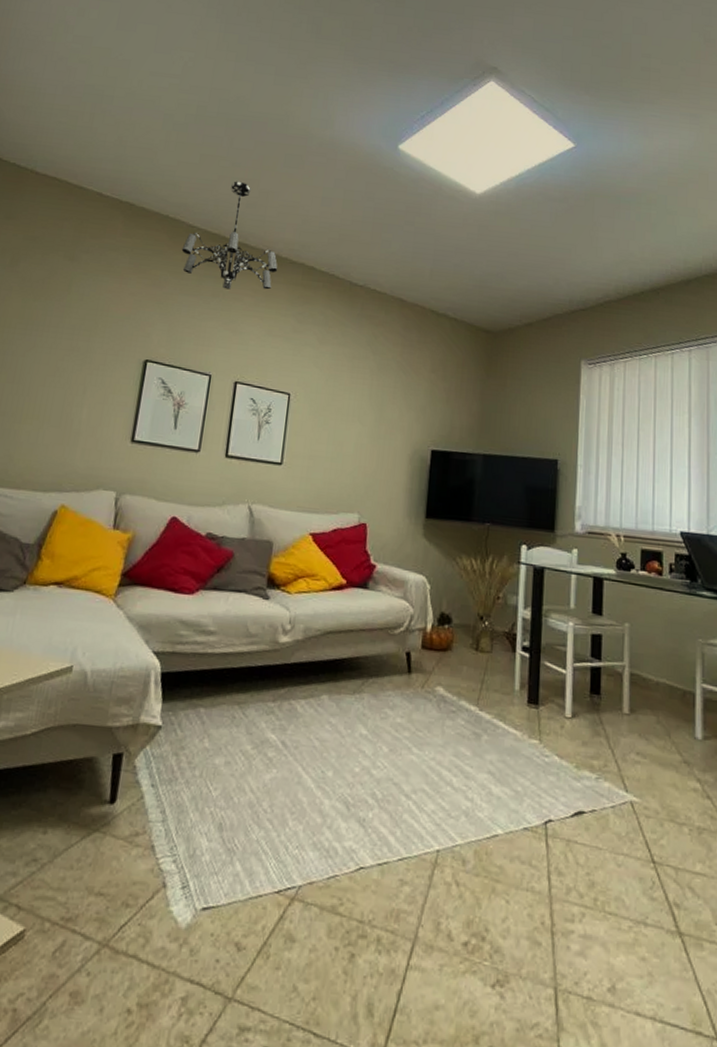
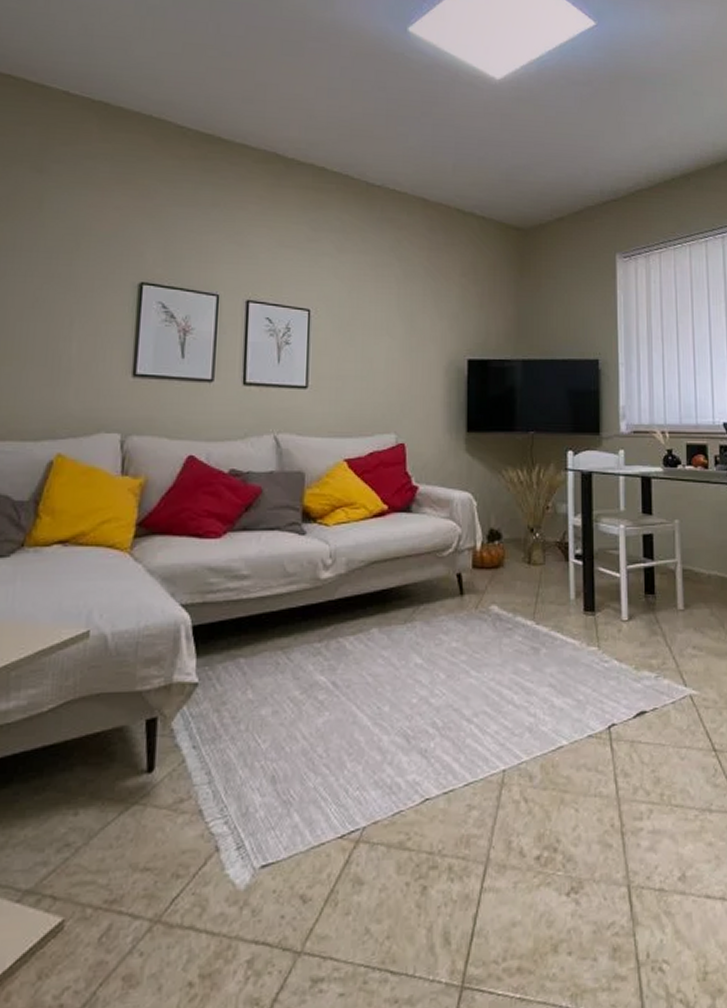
chandelier: present [181,181,278,290] -> none [171,73,285,197]

